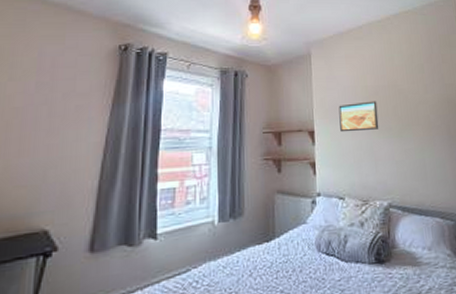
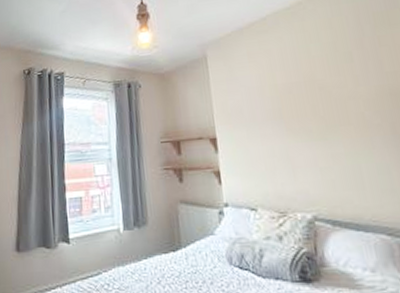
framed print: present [338,101,379,132] -> none [243,100,295,138]

